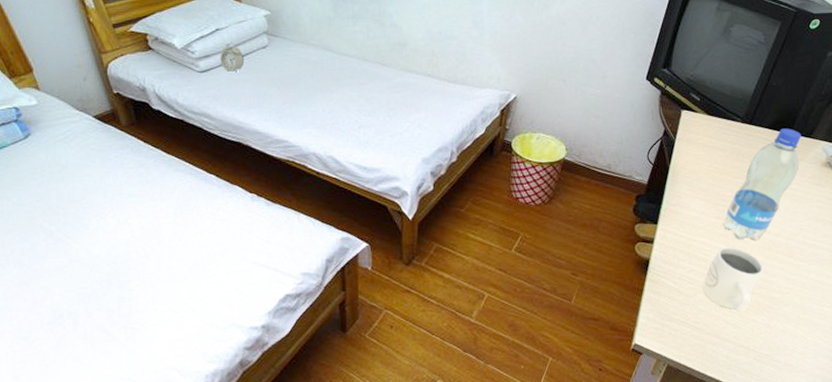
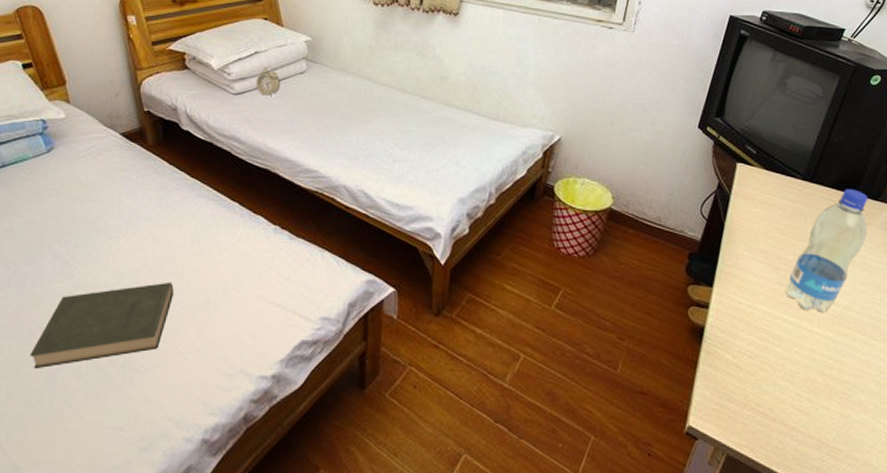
book: none [37,250,163,334] -> present [30,281,174,368]
mug: present [703,246,764,313] -> none [765,317,834,397]

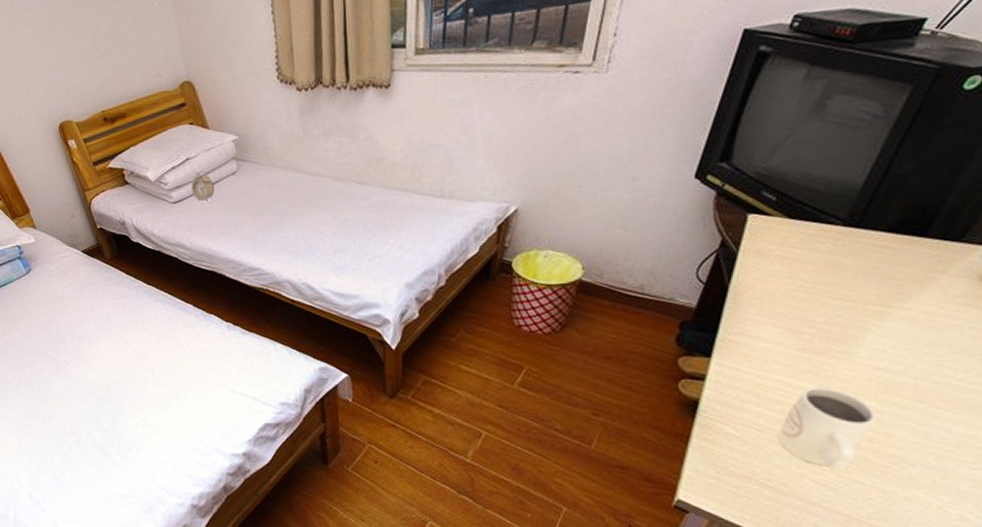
book: present [30,281,174,368] -> none [47,377,149,449]
mug: none [765,317,834,397] -> present [779,386,876,471]
bottle: present [786,189,868,313] -> none [811,230,945,380]

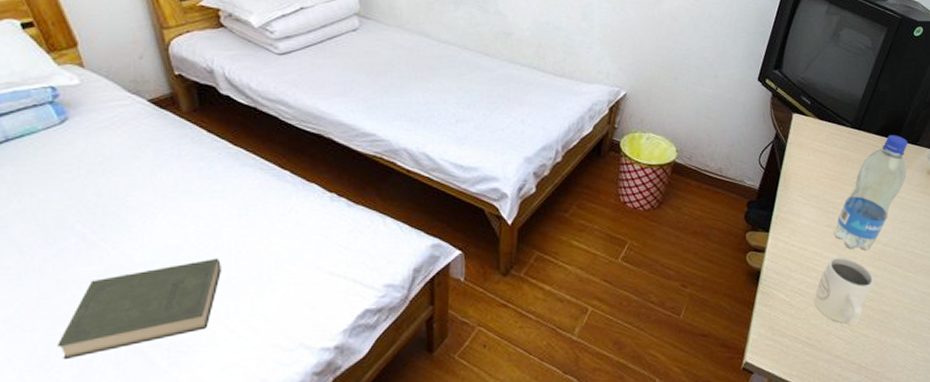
book: none [47,377,149,449] -> present [58,257,221,359]
alarm clock: present [191,170,214,201] -> none [303,23,330,57]
bottle: none [811,230,945,380] -> present [834,135,908,250]

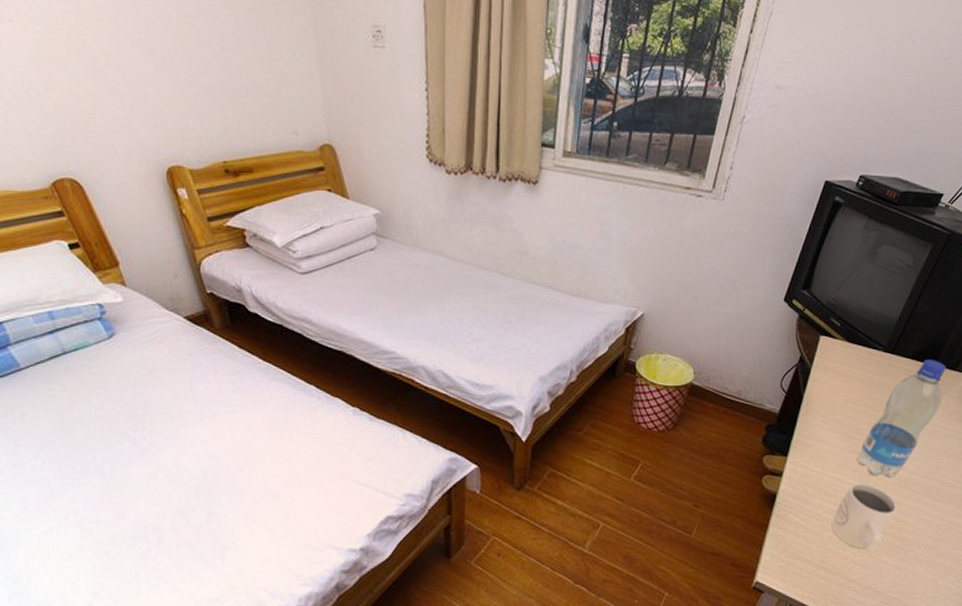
book: present [58,257,221,359] -> none [120,464,257,548]

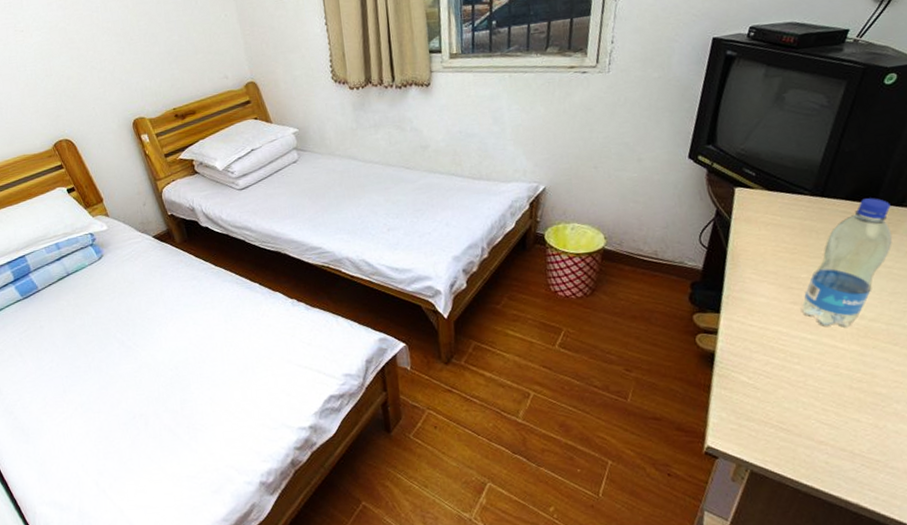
mug: present [832,482,897,553] -> none [784,334,862,411]

